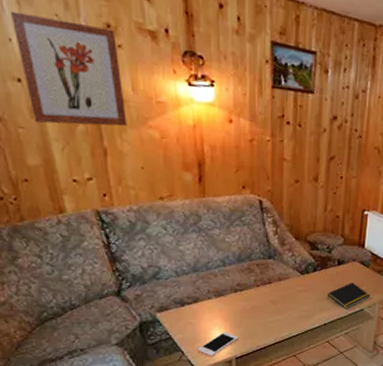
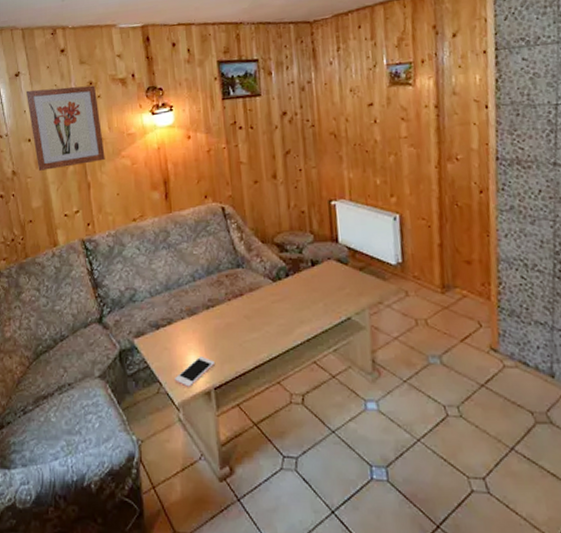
notepad: present [328,283,371,309] -> none [306,285,356,319]

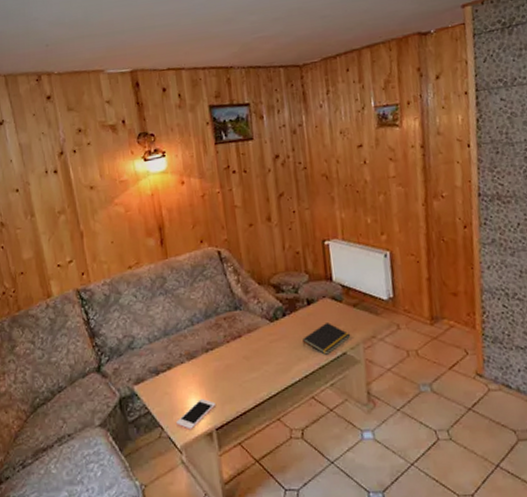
wall art: present [25,85,105,171] -> none [11,132,98,221]
notepad: none [306,285,356,319] -> present [303,323,351,355]

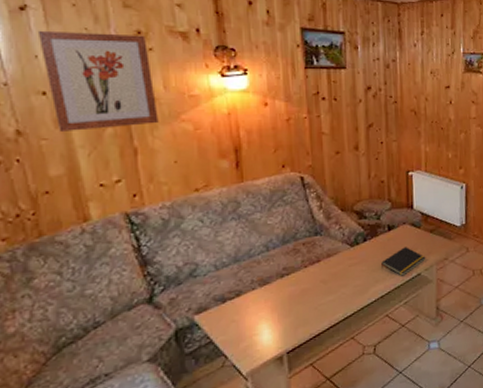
wall art: none [11,132,98,221] -> present [37,30,159,132]
cell phone: present [175,398,217,431] -> none [241,323,289,357]

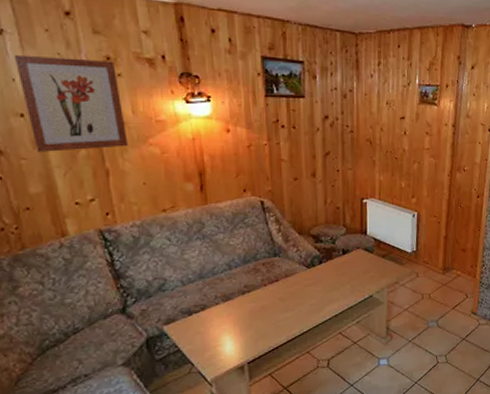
notepad: present [381,247,426,276] -> none [336,270,378,297]

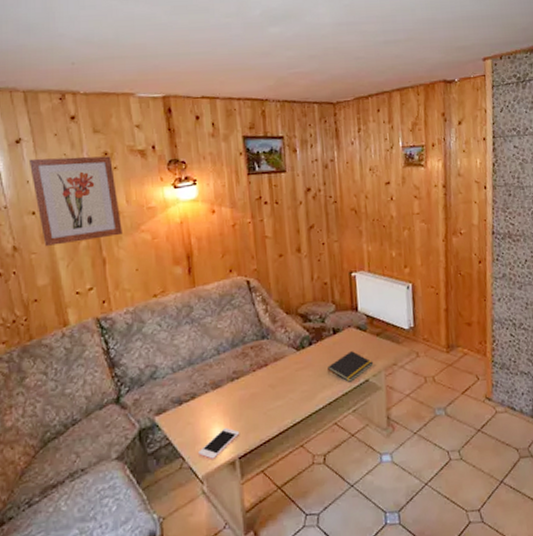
cell phone: none [206,336,250,366] -> present [197,427,240,461]
notepad: none [336,270,378,297] -> present [328,351,374,382]

